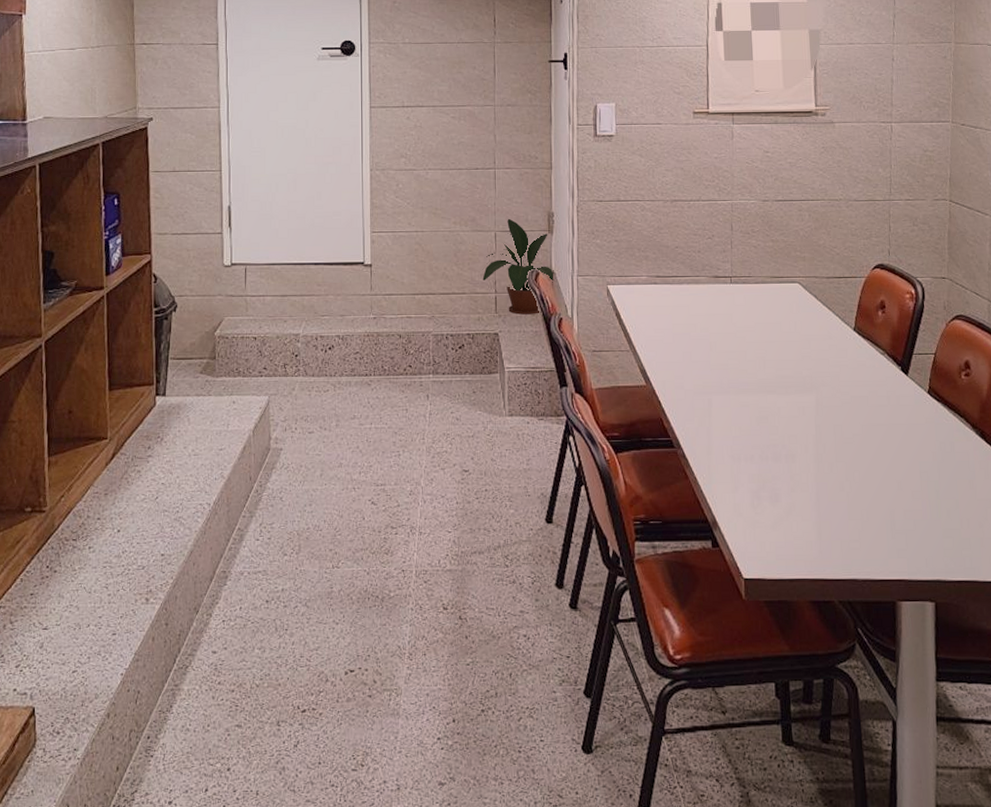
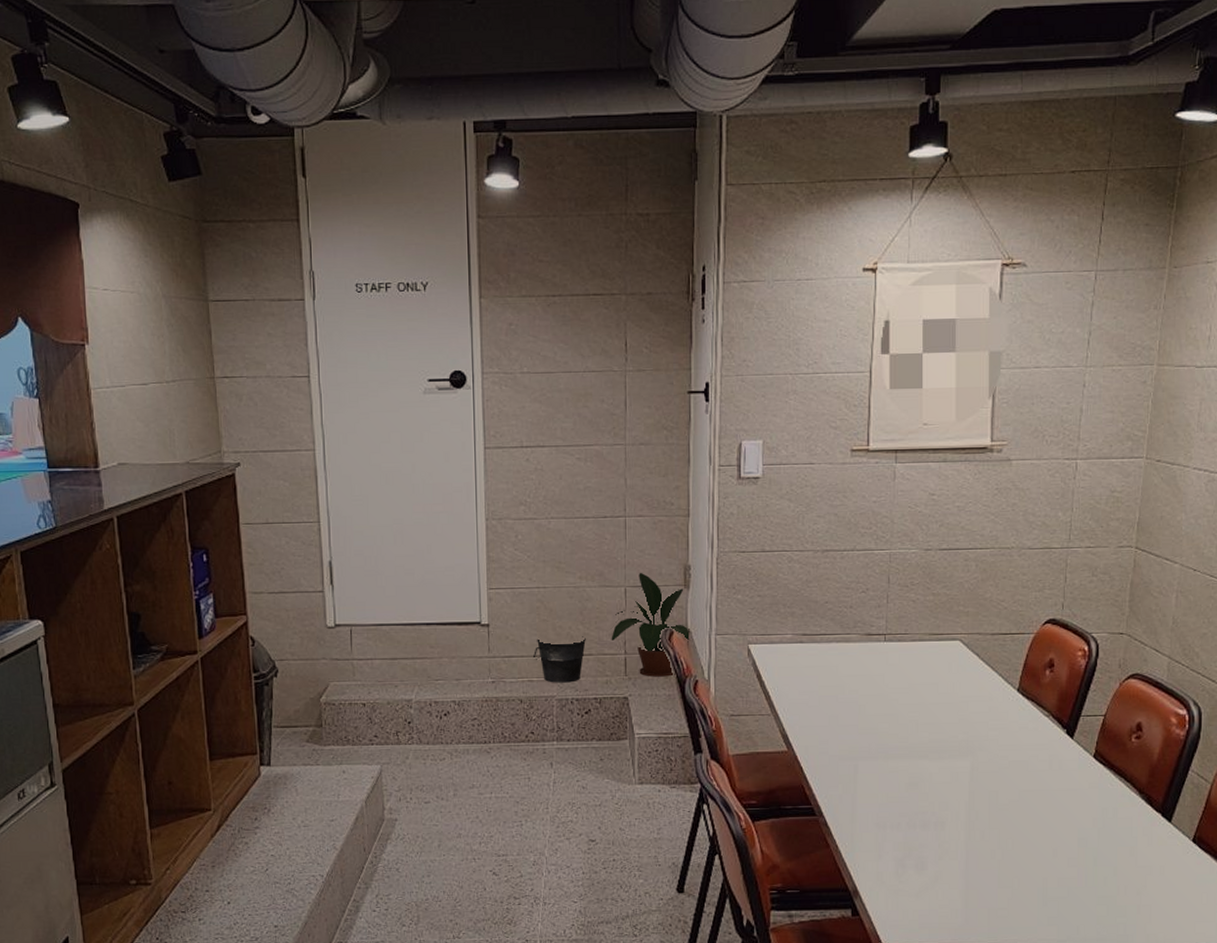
bucket: none [412,276,461,320] -> present [533,636,587,683]

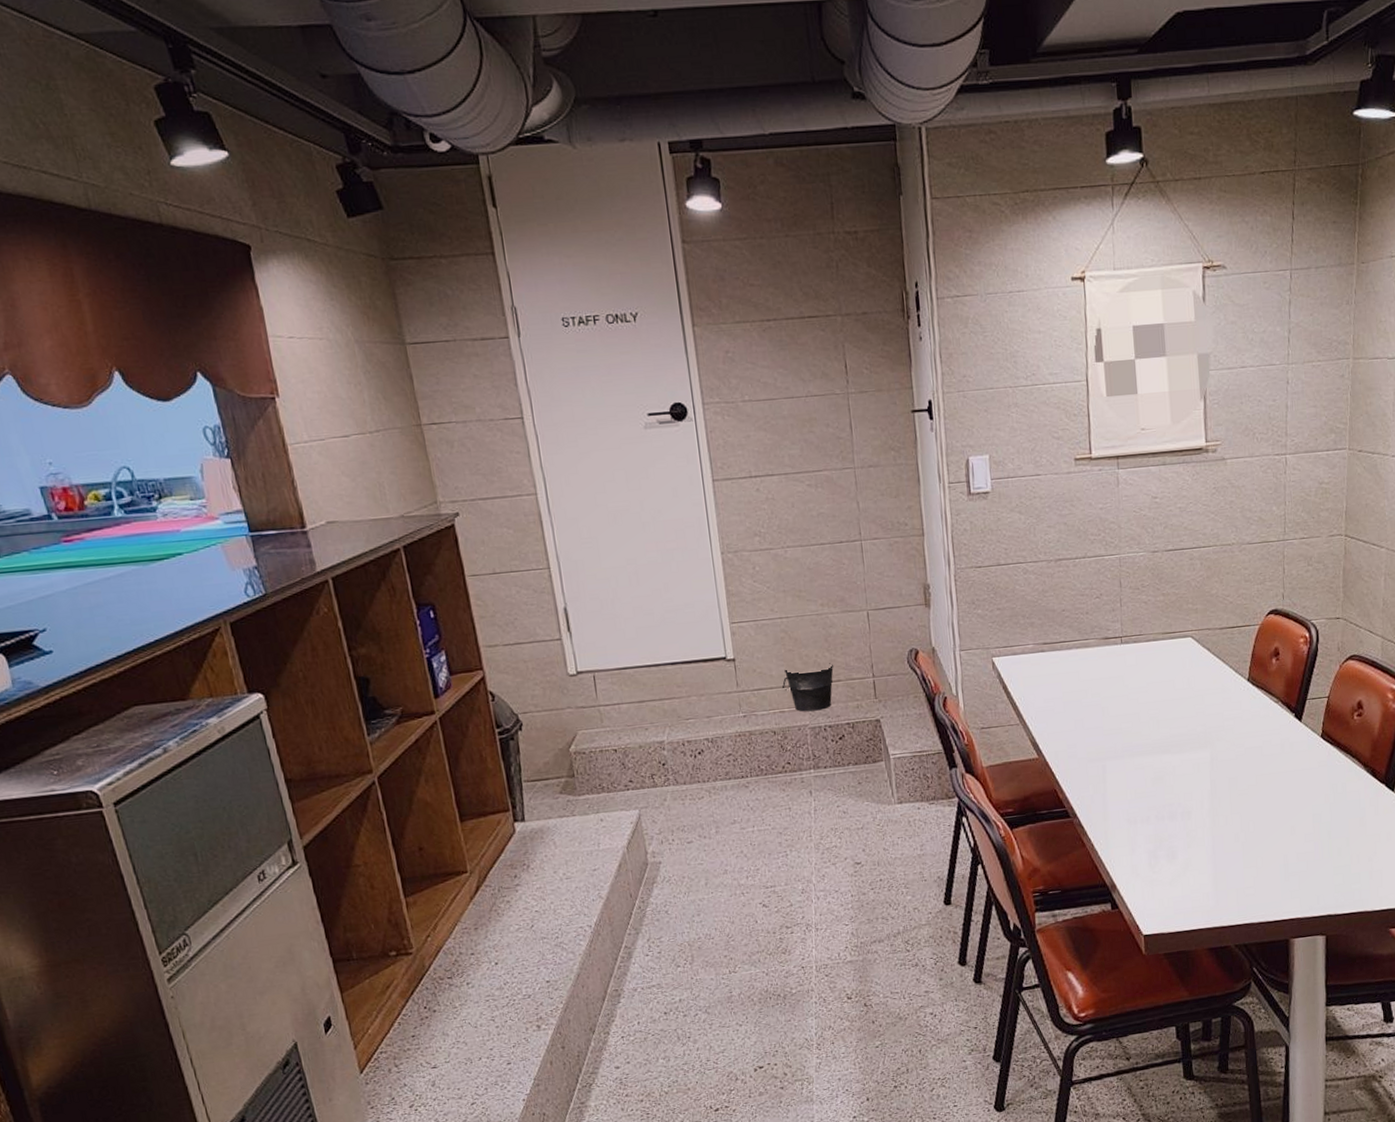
potted plant: present [611,572,691,677] -> none [857,594,937,698]

